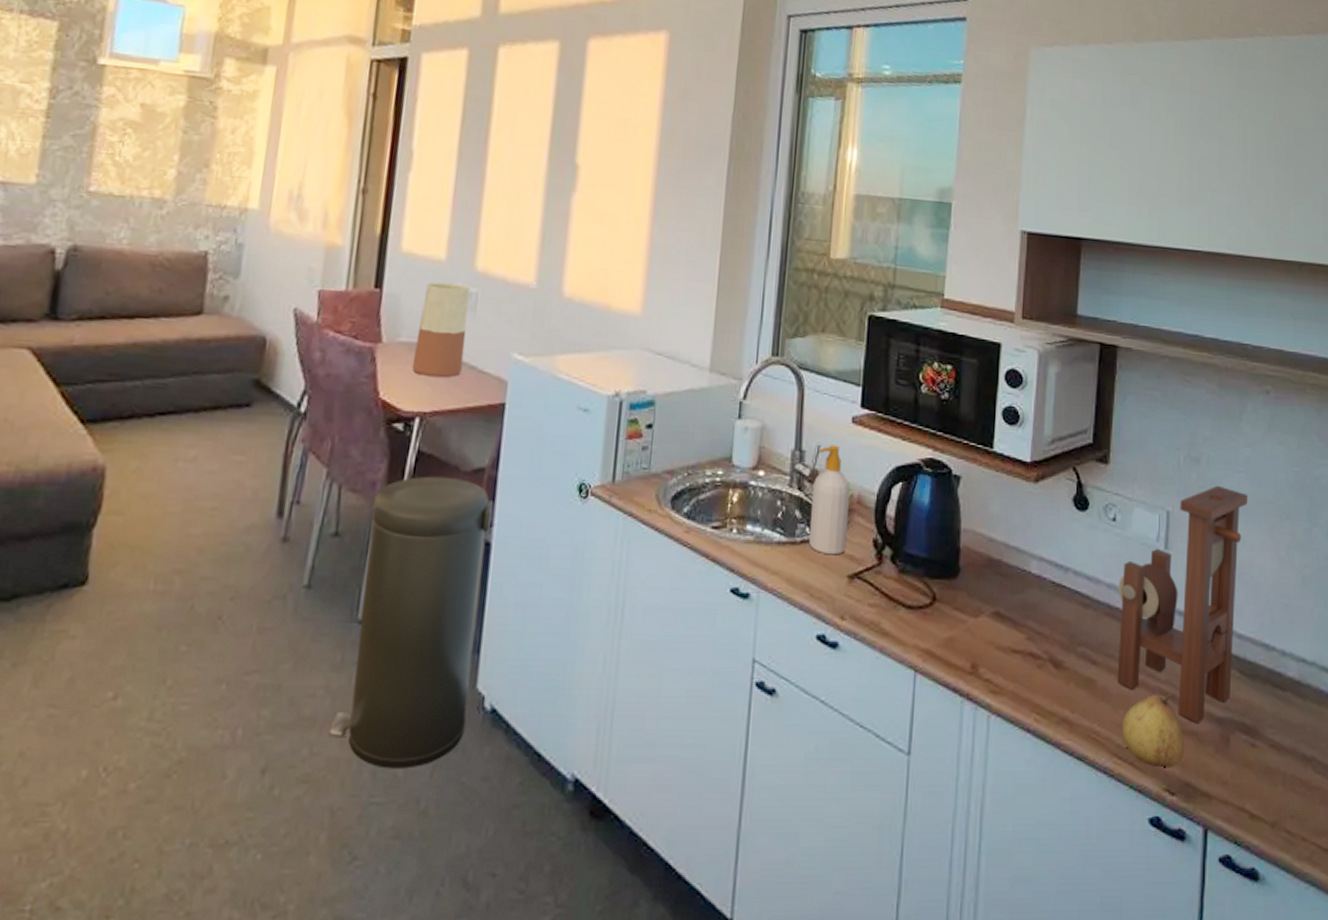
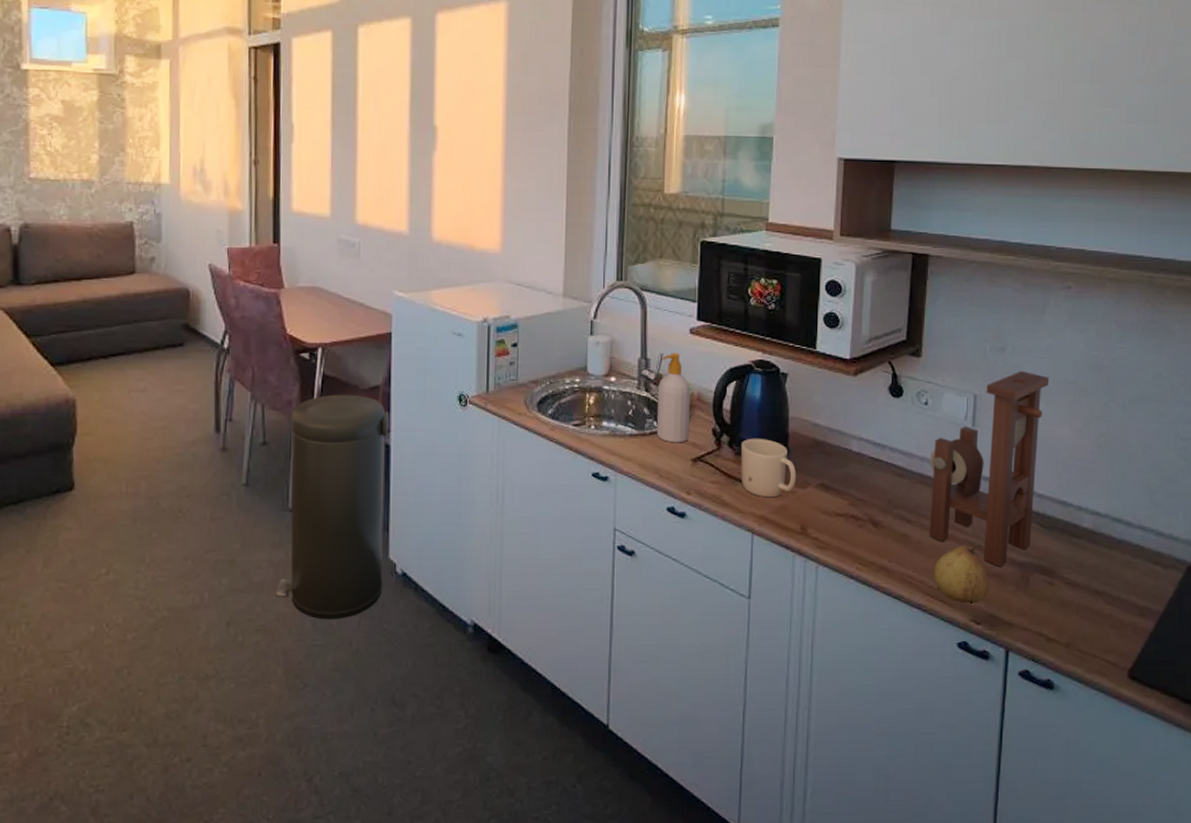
vase: present [411,282,470,378] -> none [311,235,354,315]
mug: none [904,552,968,628] -> present [740,438,797,498]

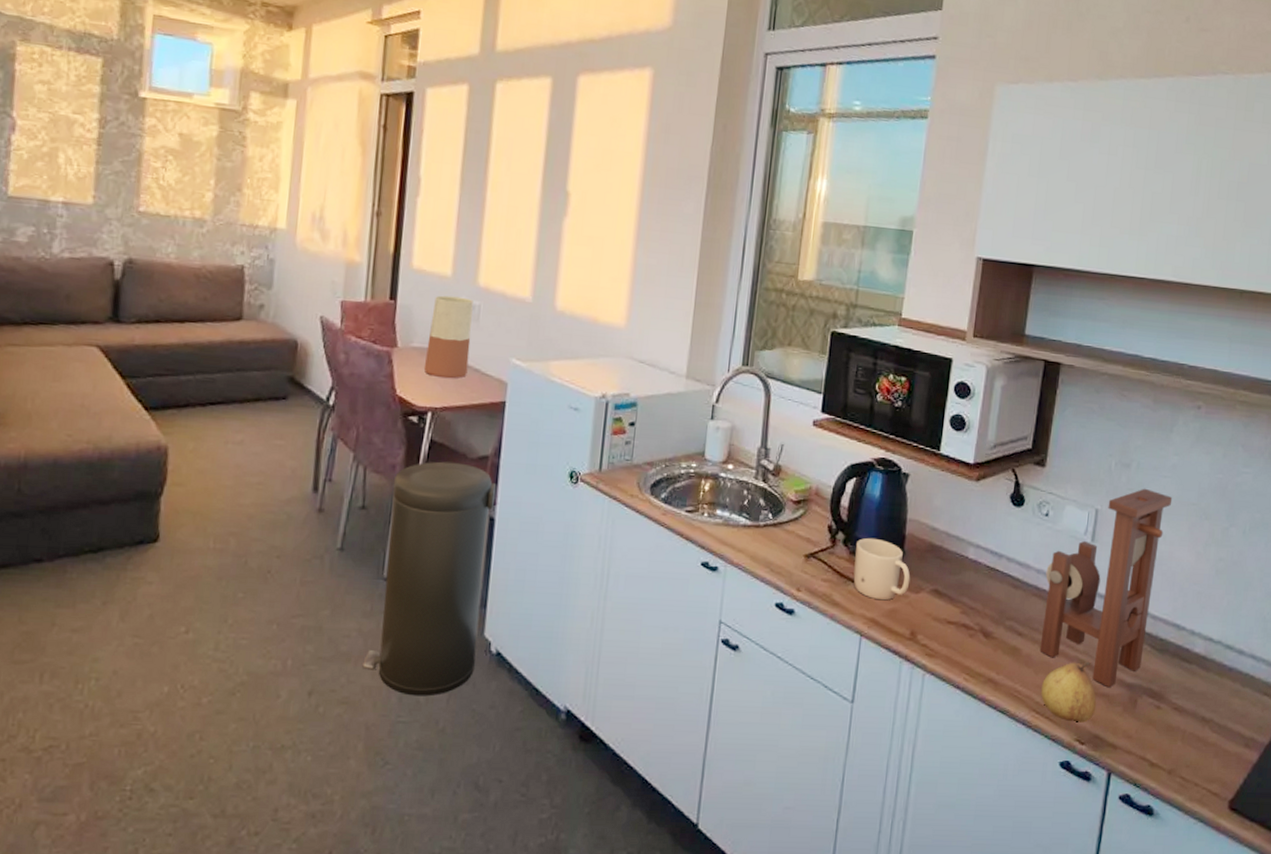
vase: none [311,235,354,315] -> present [423,295,473,379]
soap bottle: present [656,353,691,443] -> none [770,444,810,538]

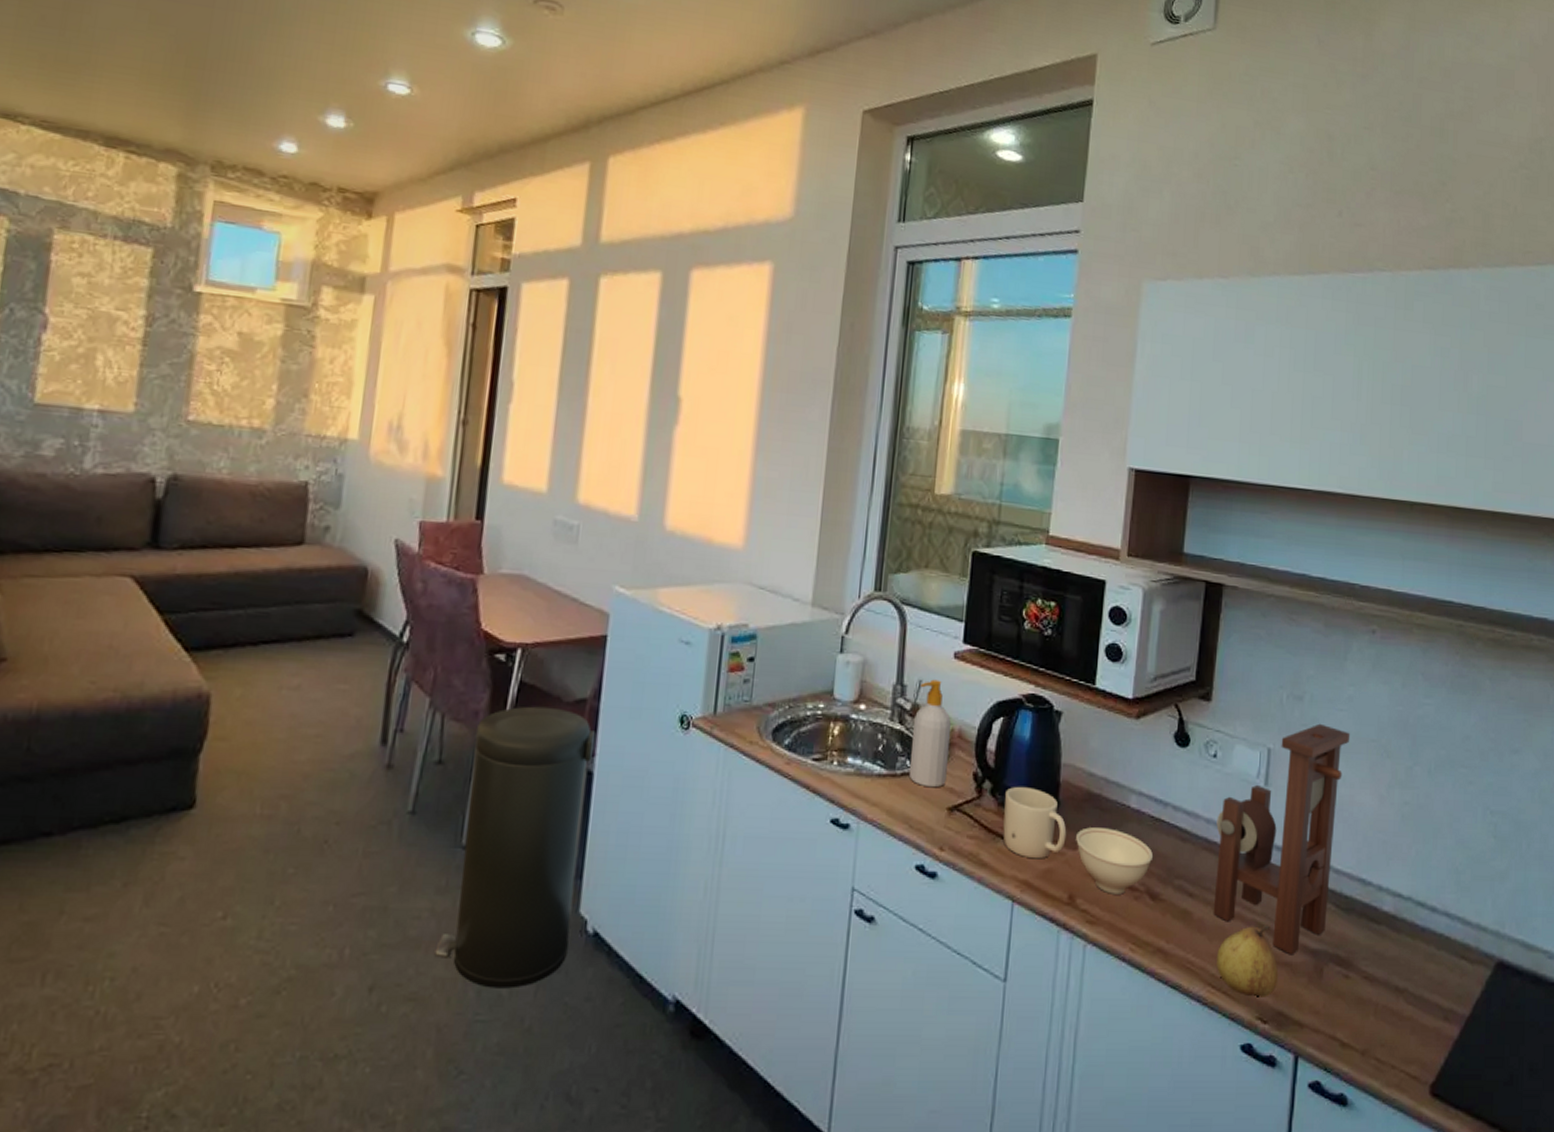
vase: present [423,295,473,379] -> none [513,514,572,610]
soap bottle: none [770,444,810,538] -> present [908,679,952,788]
bowl: none [918,574,988,632] -> present [1076,827,1154,895]

